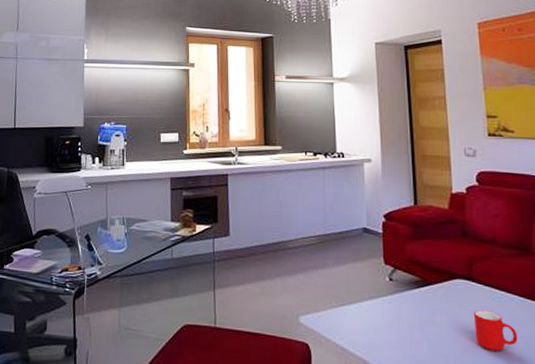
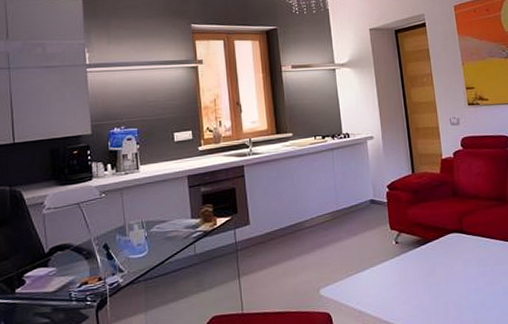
cup: present [473,310,518,351] -> none [465,256,501,290]

